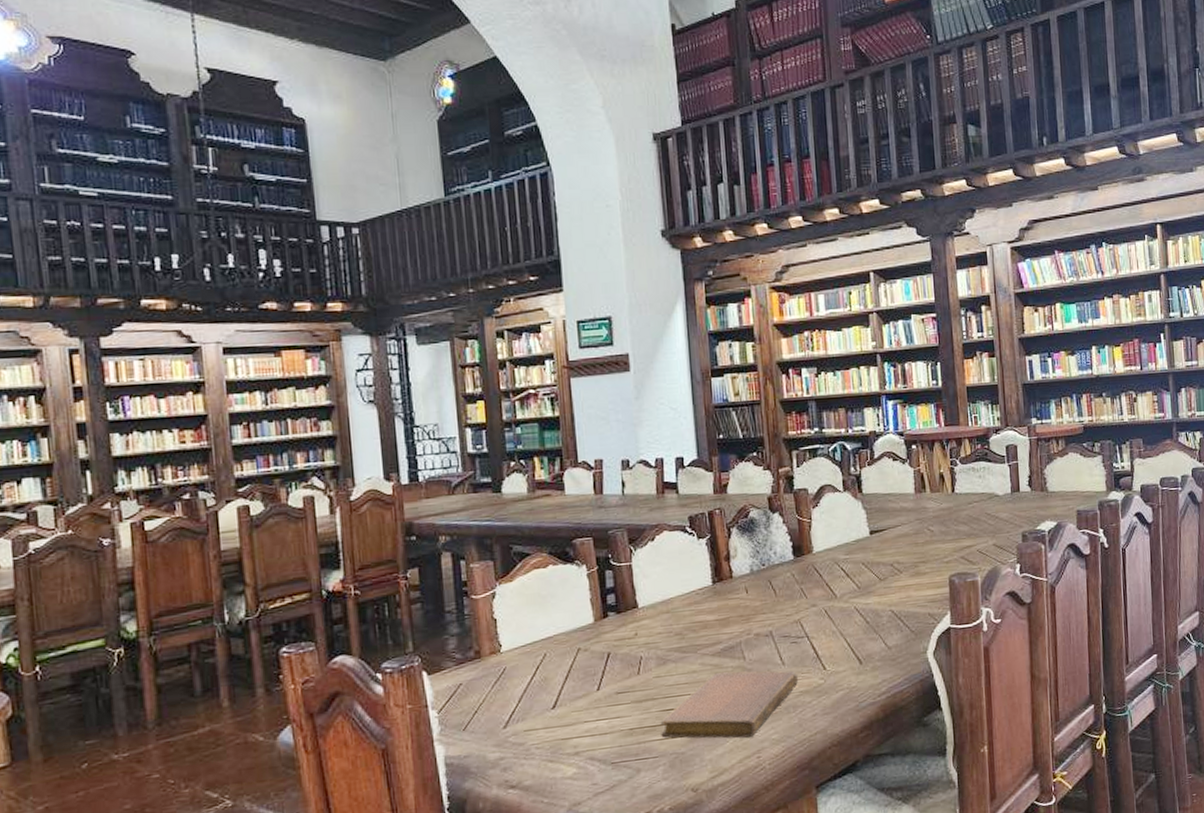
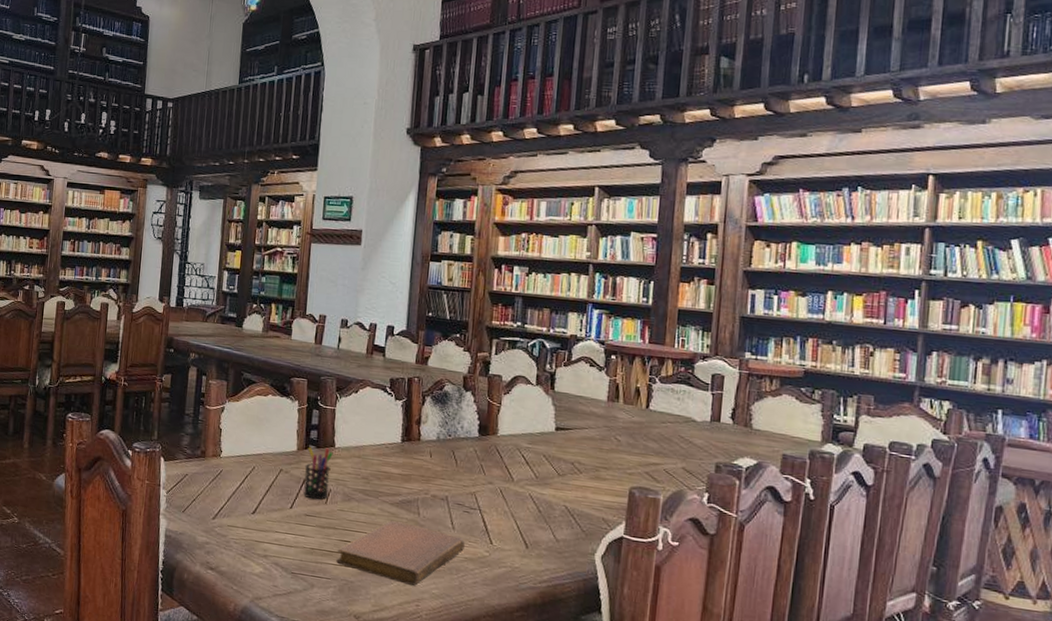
pen holder: none [606,610,640,674] -> present [303,447,333,500]

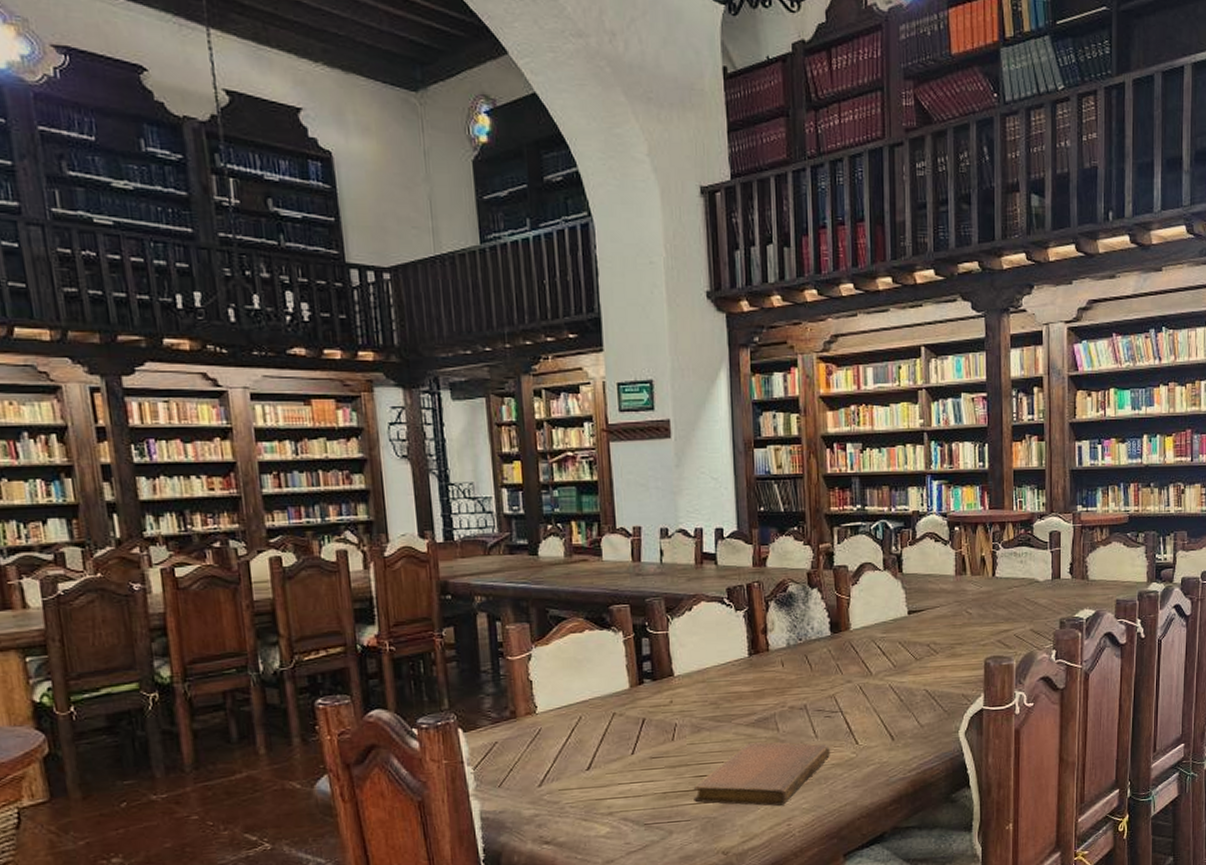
pen holder: present [303,447,333,500] -> none [642,678,674,739]

